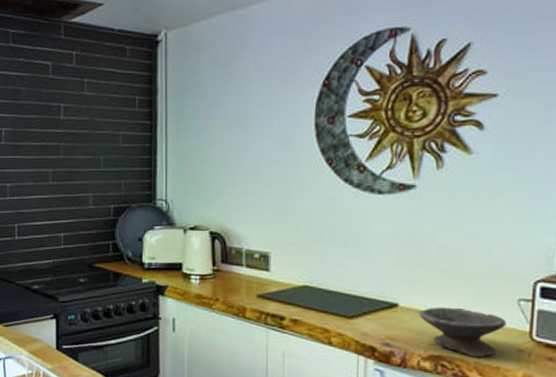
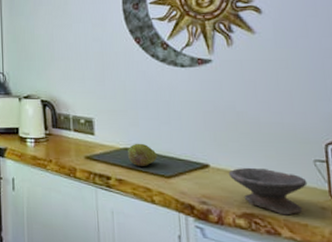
fruit: none [305,280,340,306] -> present [127,143,158,166]

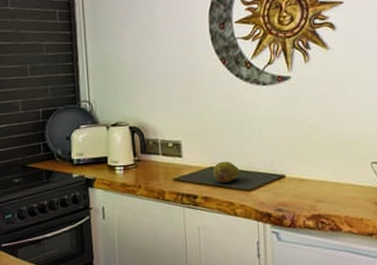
bowl: present [228,167,308,216] -> none [301,174,365,213]

